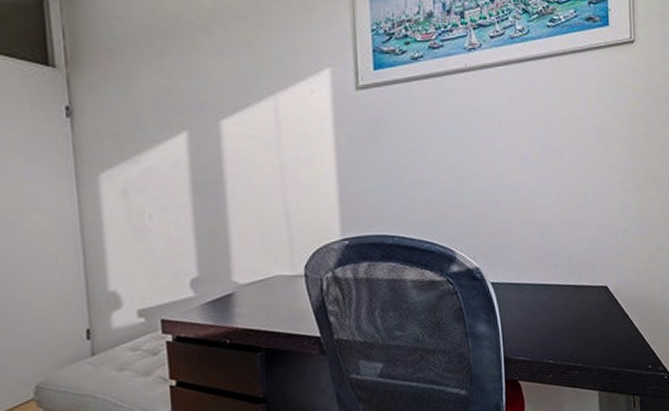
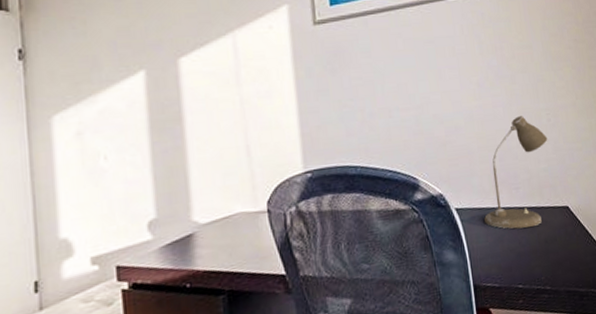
desk lamp: none [520,192,592,306] -> present [484,116,548,229]

